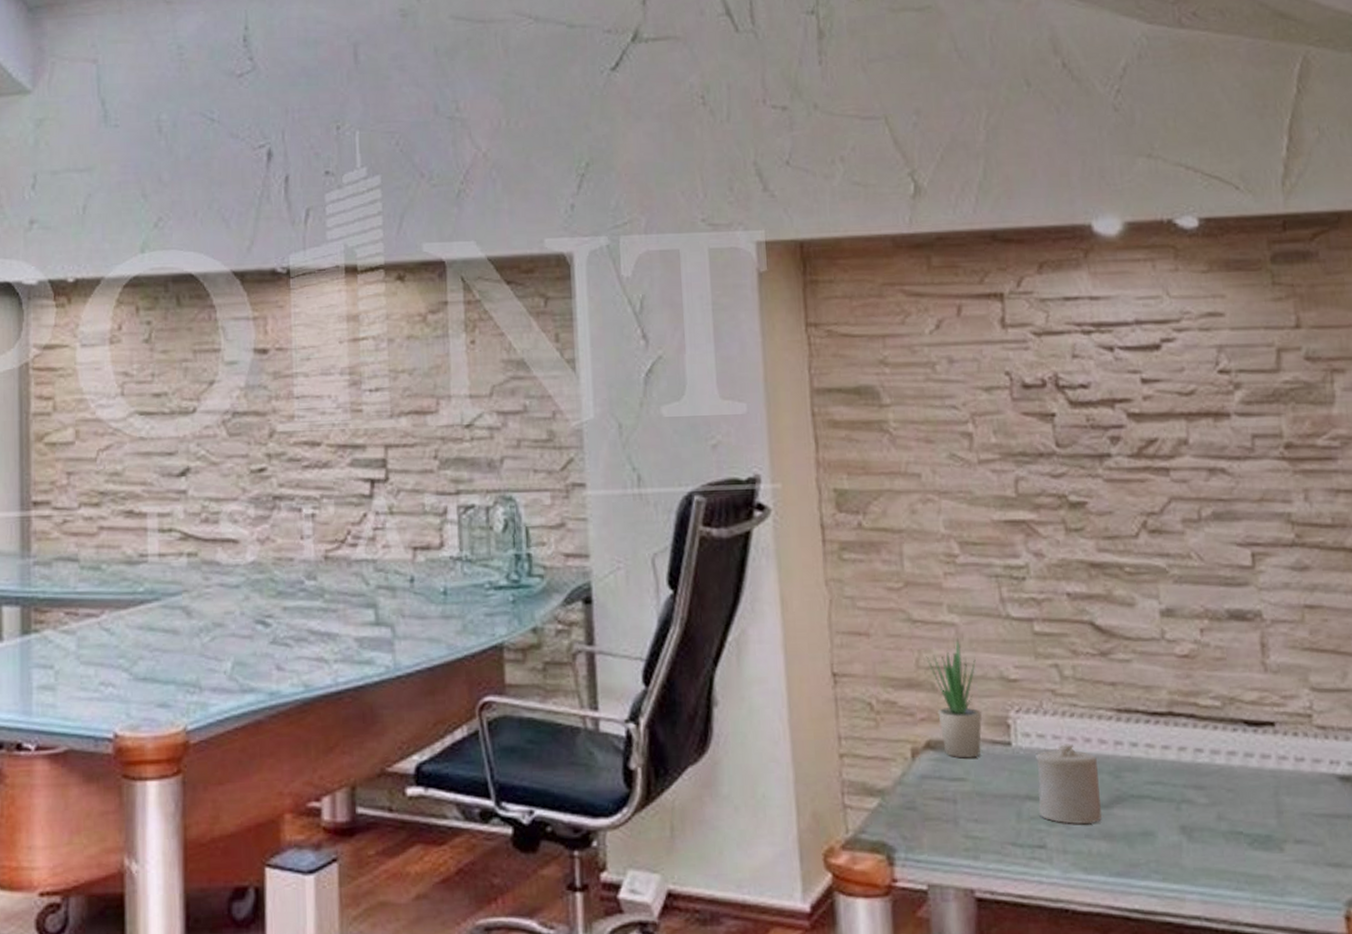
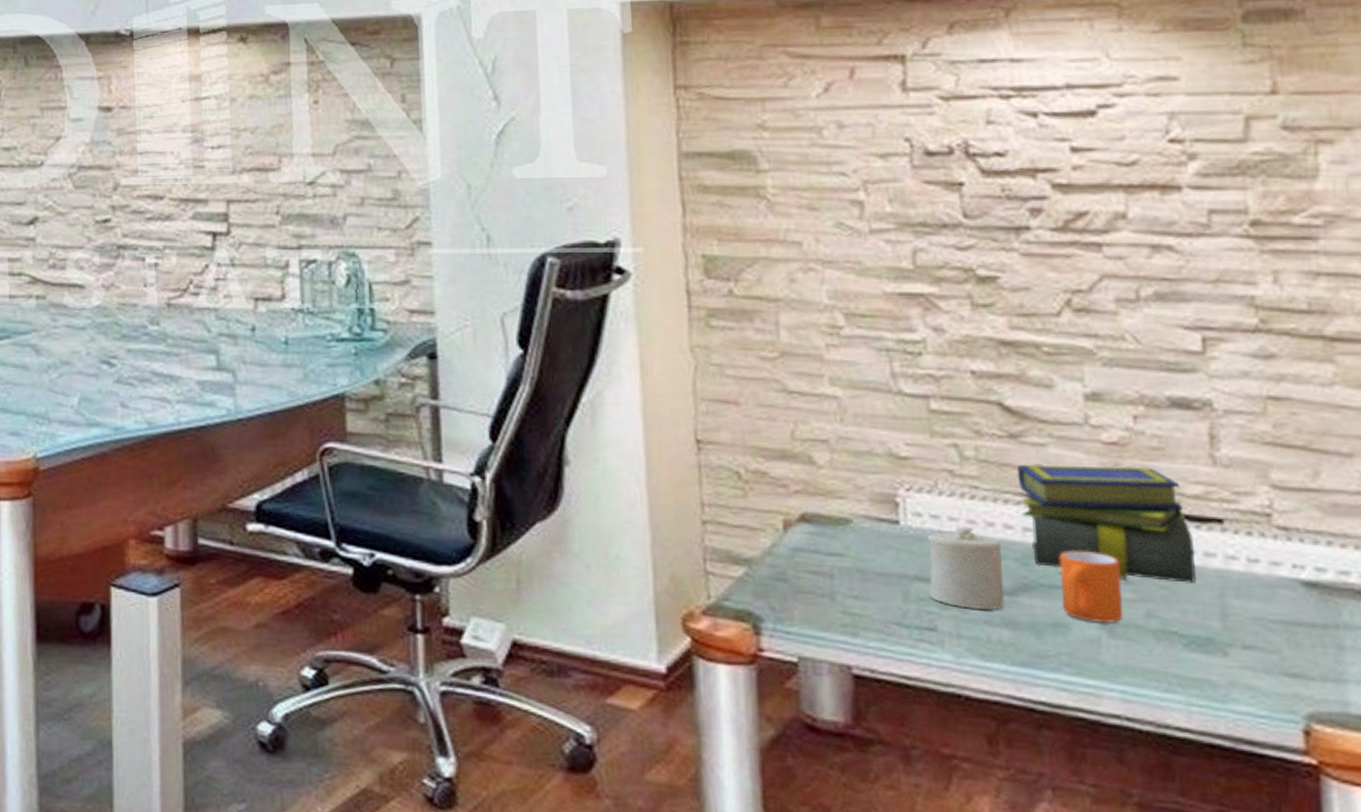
potted plant: present [926,637,983,759] -> none [803,411,867,534]
stack of books: none [1107,676,1256,785] -> present [1016,464,1196,583]
mug: none [1146,760,1199,829] -> present [1060,551,1124,623]

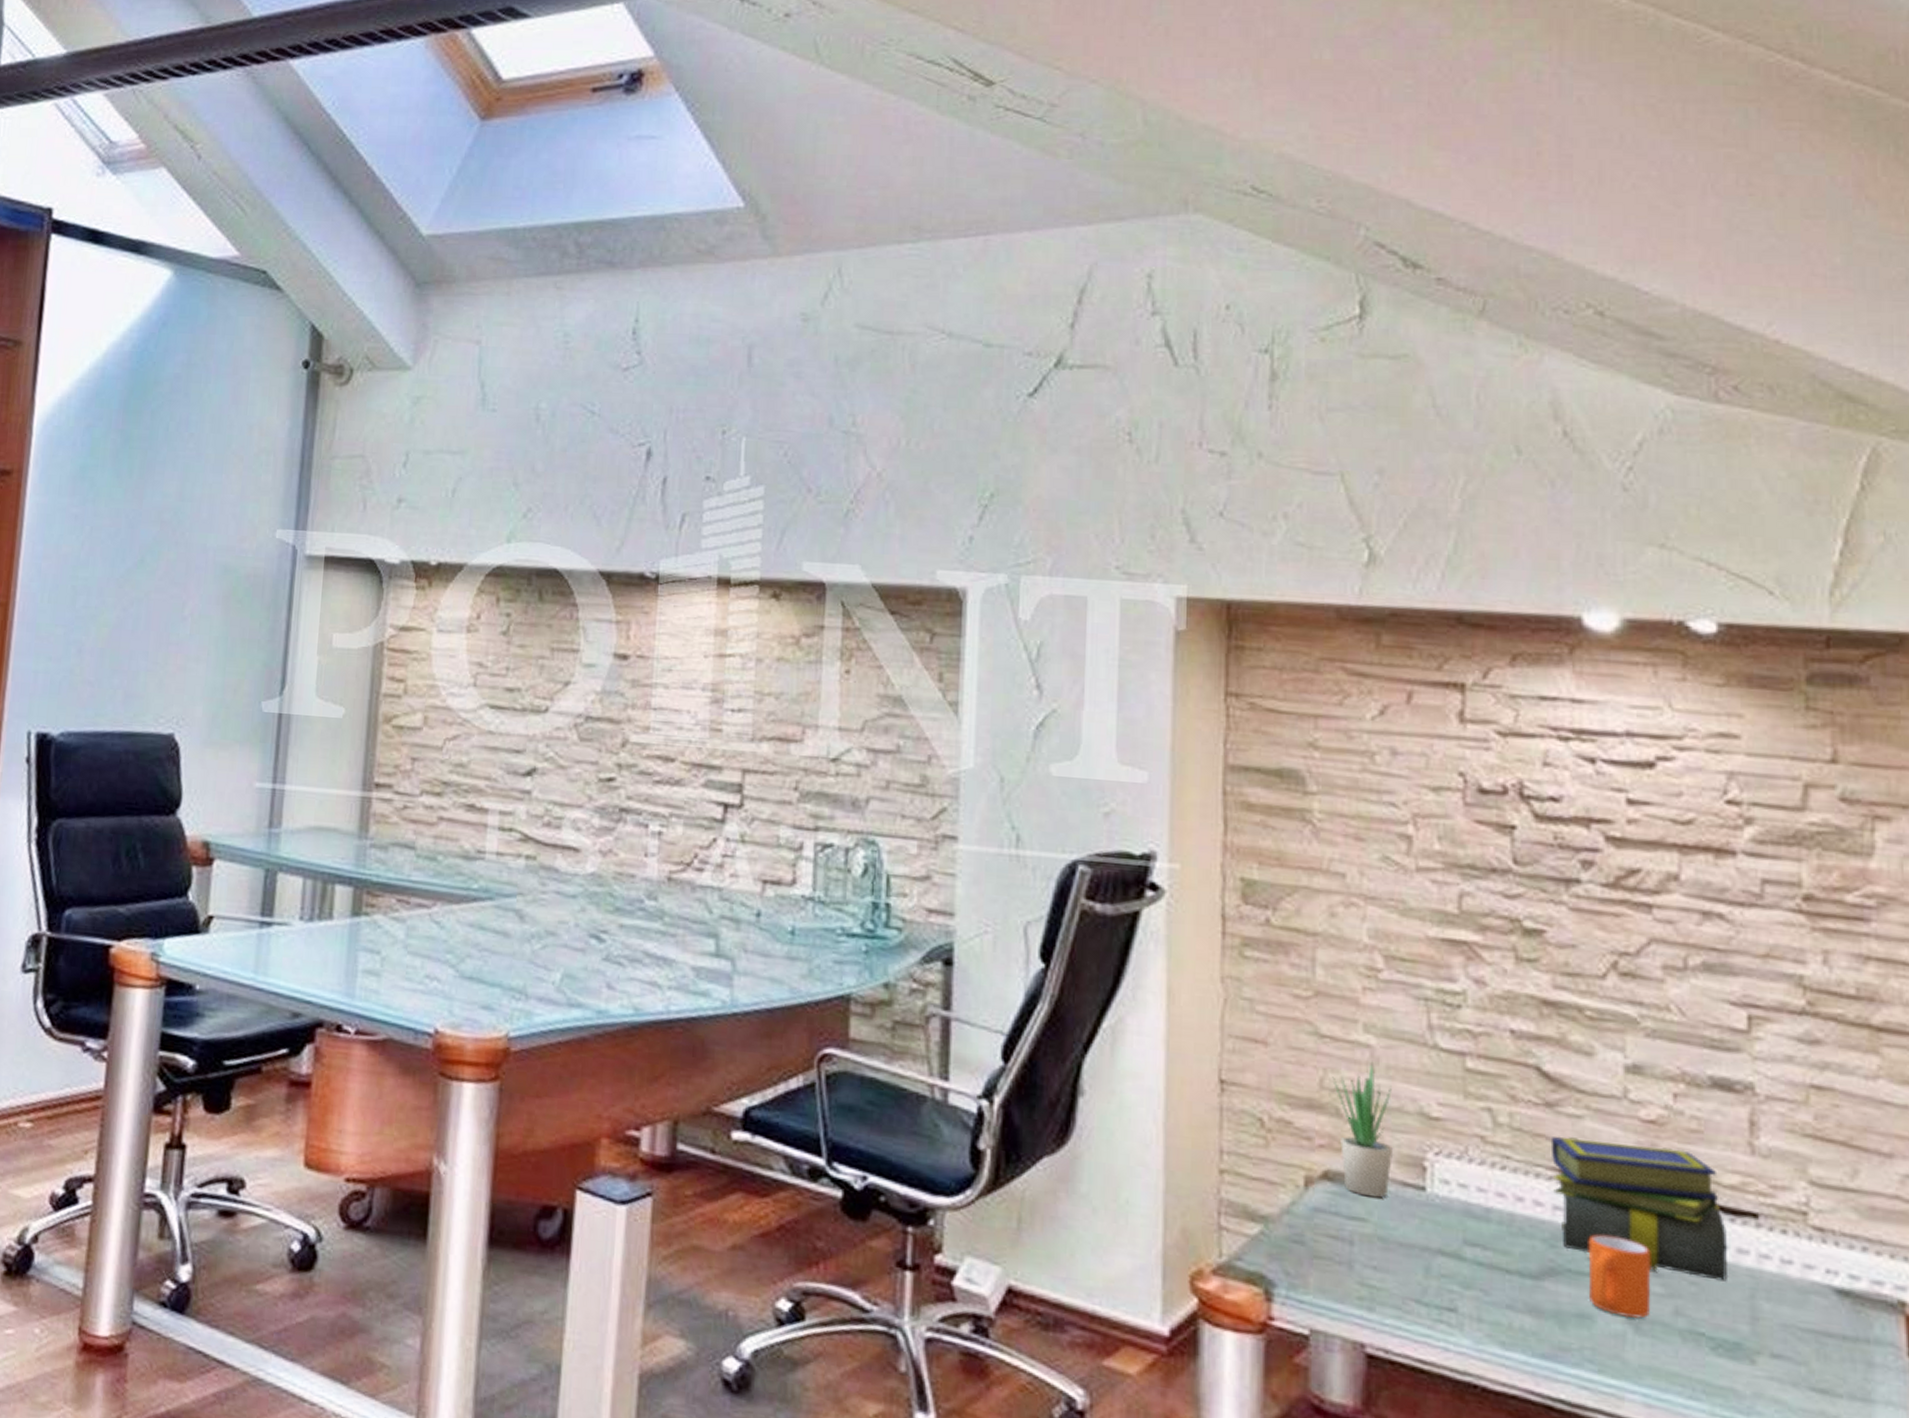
potted plant: none [803,411,867,534] -> present [1332,1061,1394,1198]
candle: present [928,526,1004,611] -> none [1452,1199,1529,1295]

